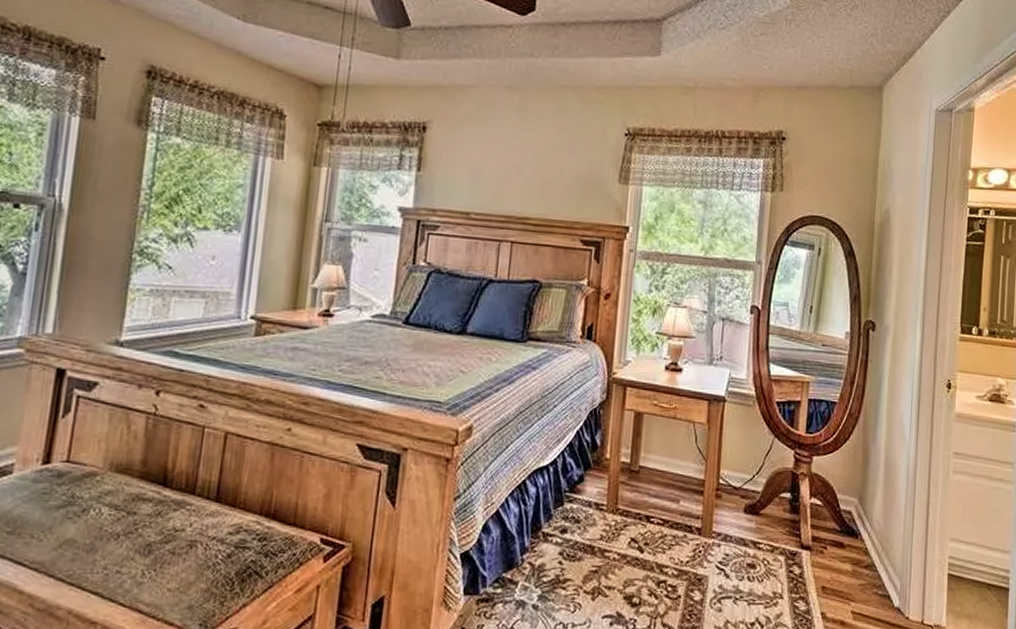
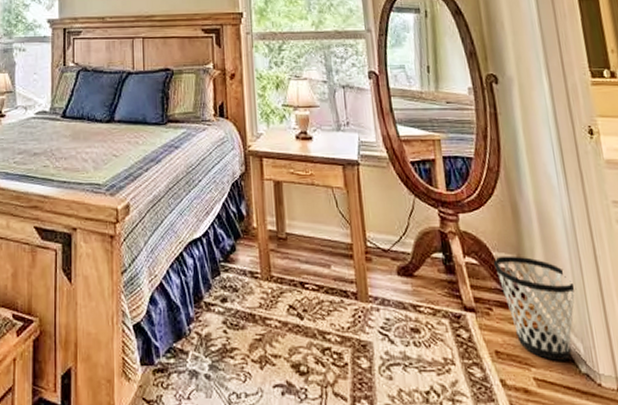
wastebasket: none [837,498,906,596] -> present [494,256,577,361]

